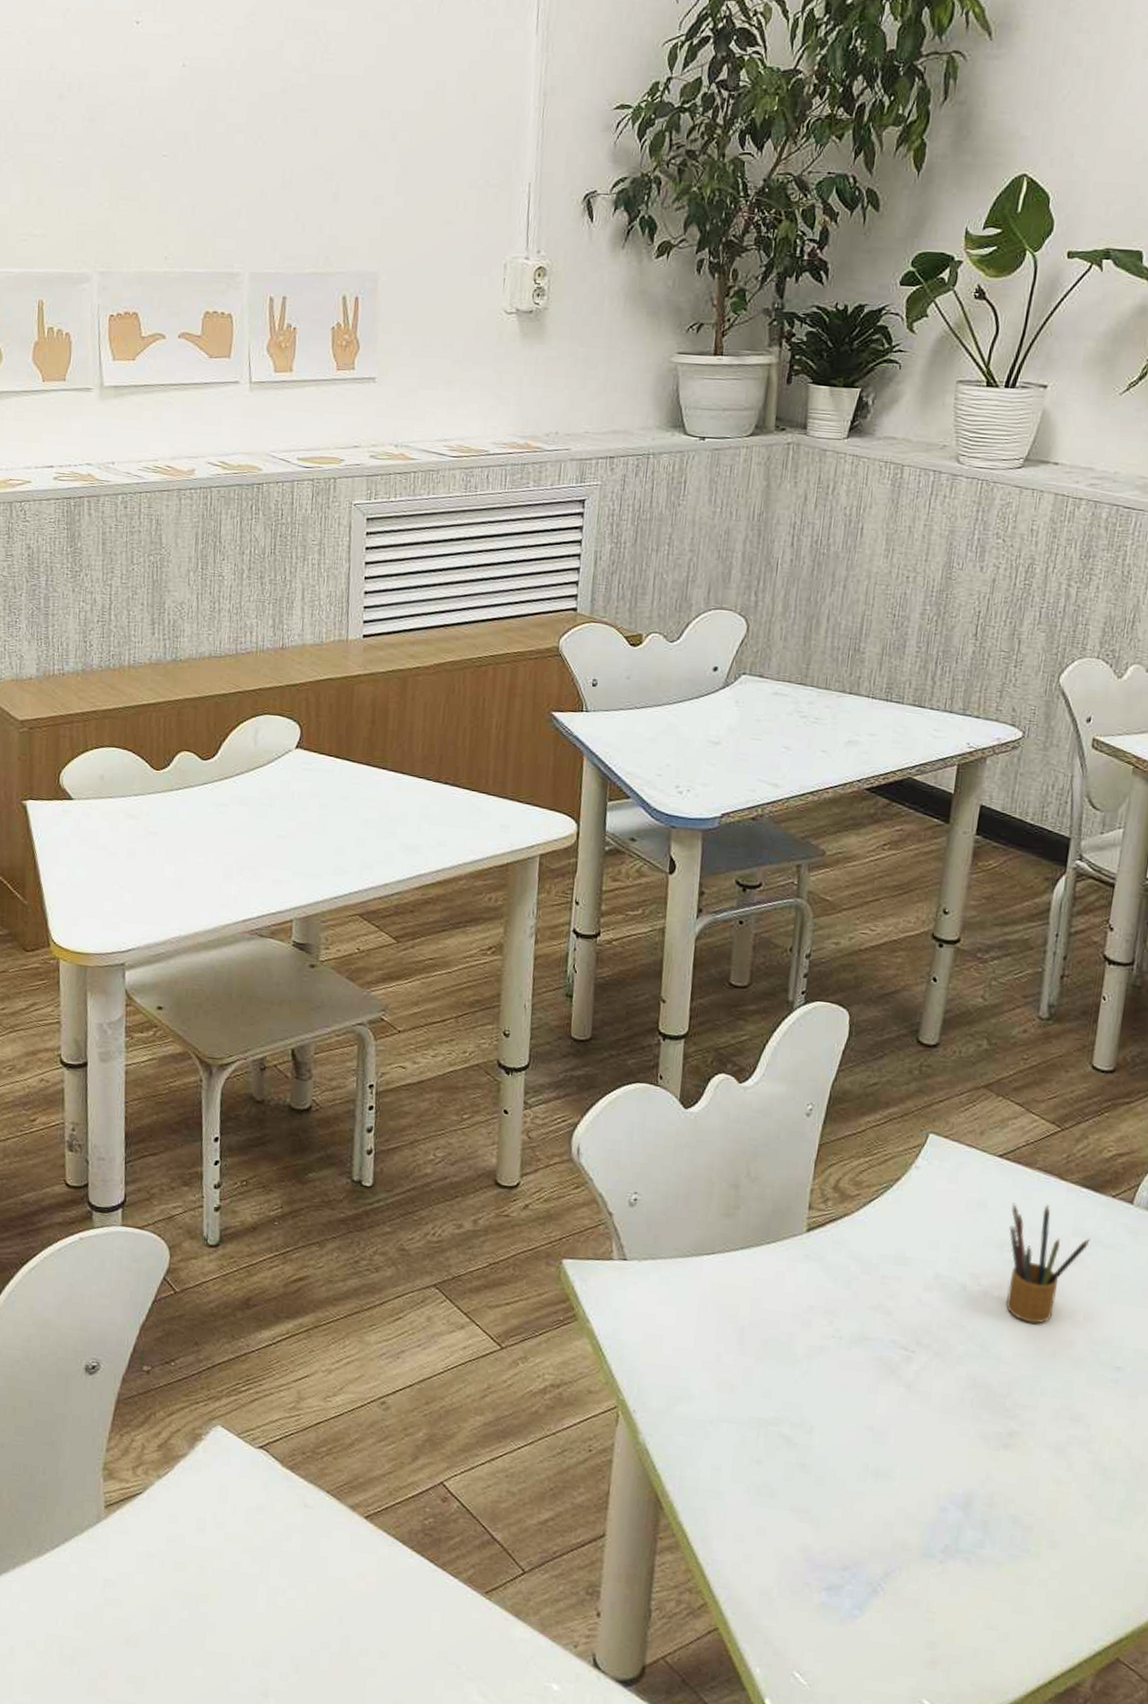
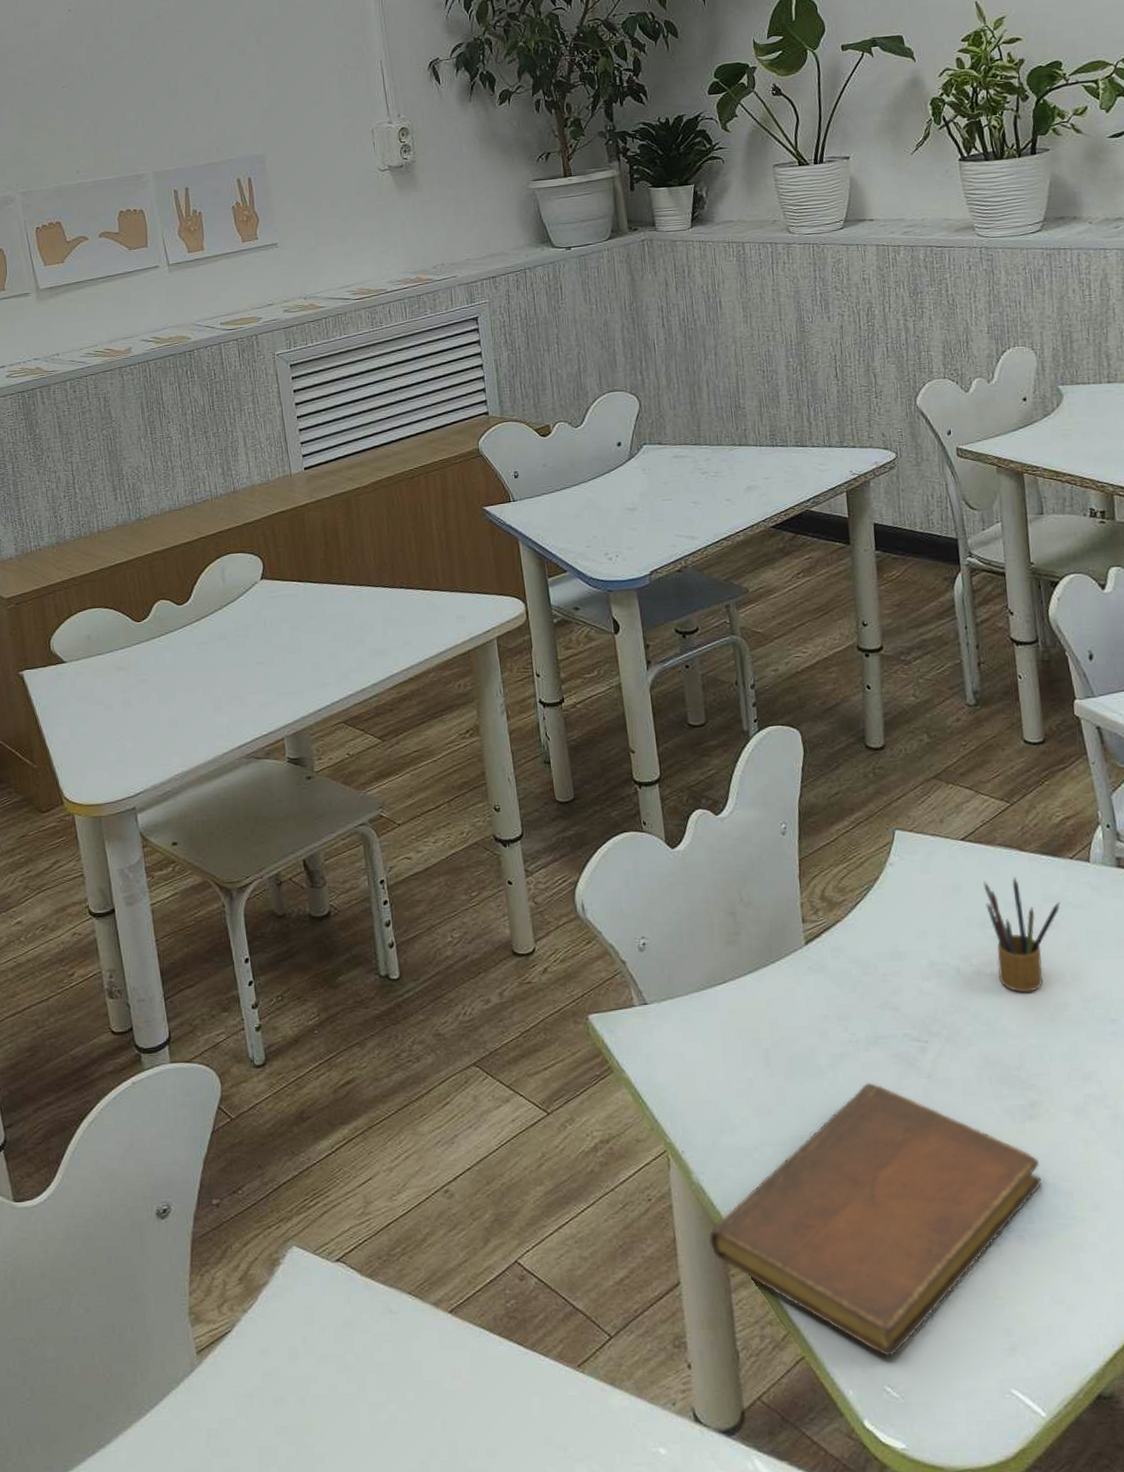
notebook: none [644,1380,1005,1646] -> present [709,1083,1041,1357]

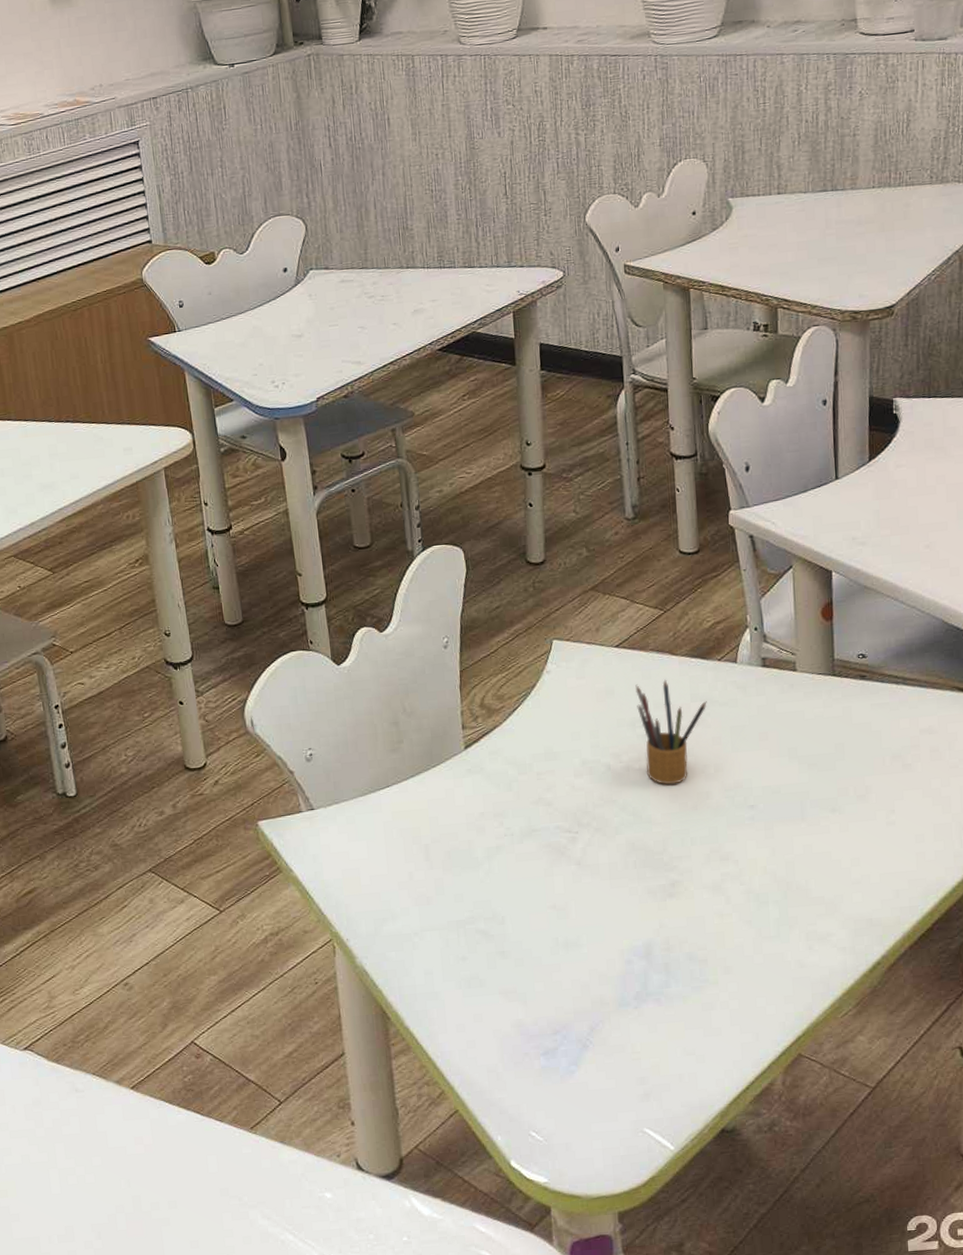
notebook: present [709,1083,1041,1357] -> none [372,871,678,1107]

